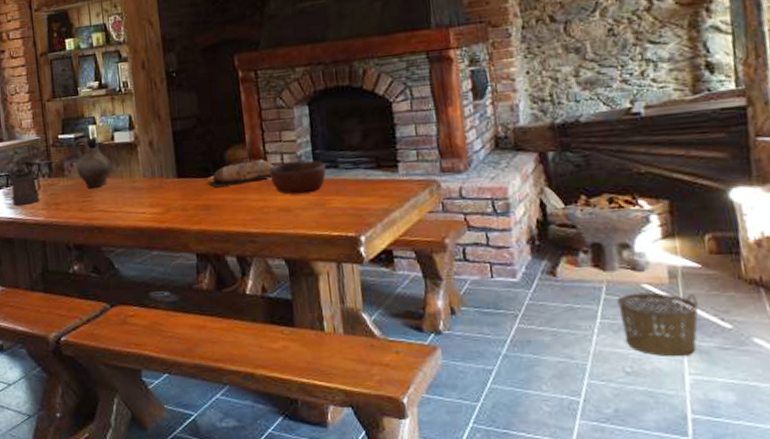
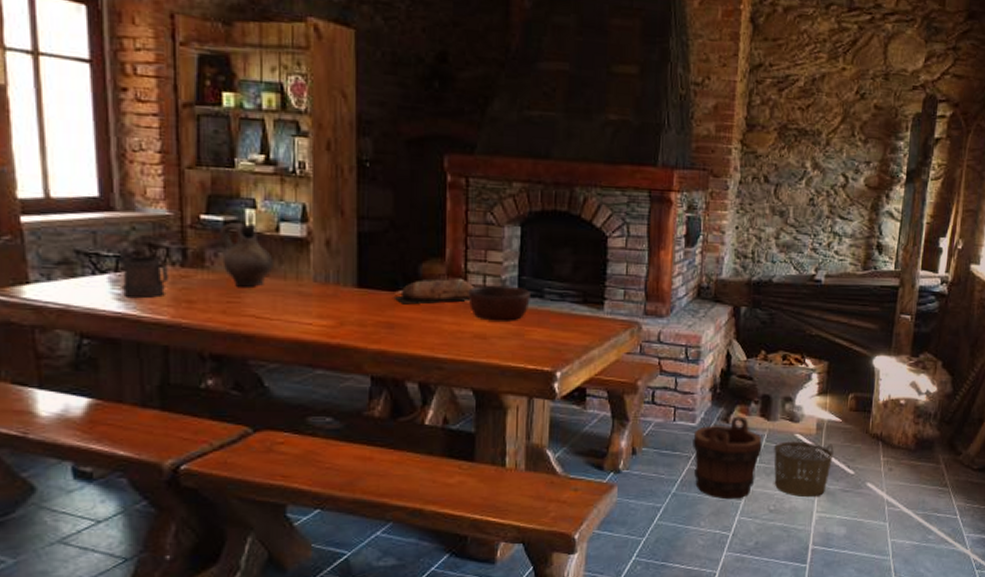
wooden bucket: none [516,268,603,361] -> present [693,416,762,500]

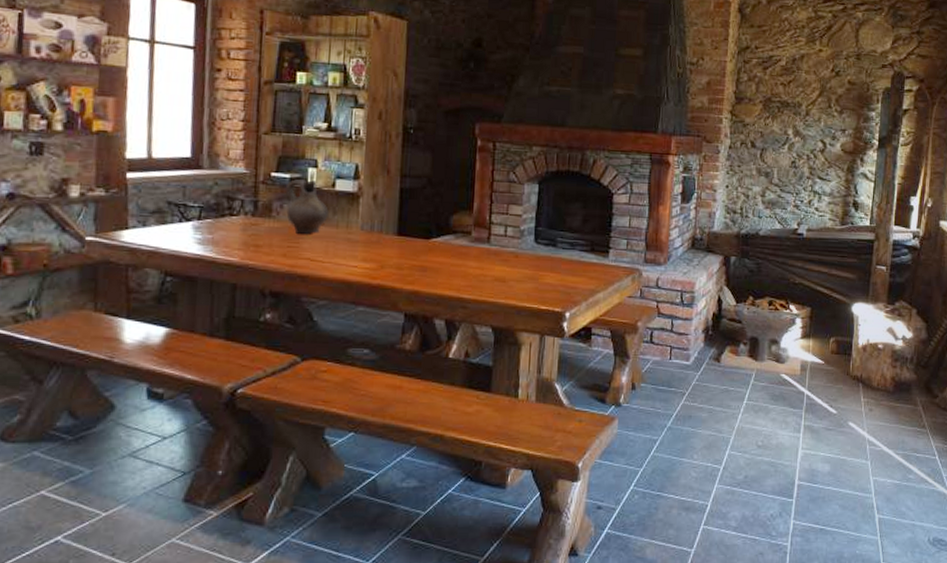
beer mug: present [121,256,168,298] -> none [201,207,242,242]
bread loaf: present [393,278,473,305] -> none [427,228,496,251]
wooden bowl: present [468,285,530,320] -> none [491,234,545,266]
wooden bucket: present [693,416,762,500] -> none [687,356,751,434]
basket: present [774,441,834,498] -> none [761,381,817,435]

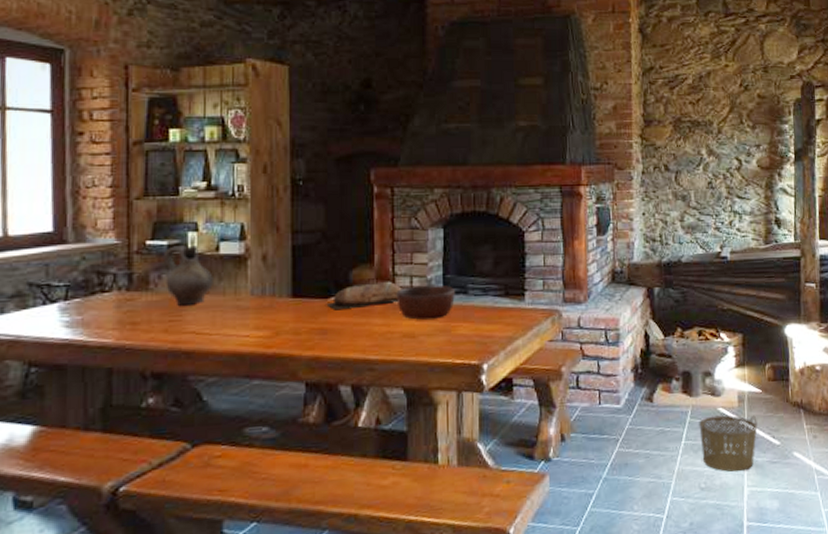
bread loaf: none [427,228,496,251] -> present [326,281,401,310]
wooden bowl: none [491,234,545,266] -> present [396,284,455,319]
basket: none [761,381,817,435] -> present [699,415,758,472]

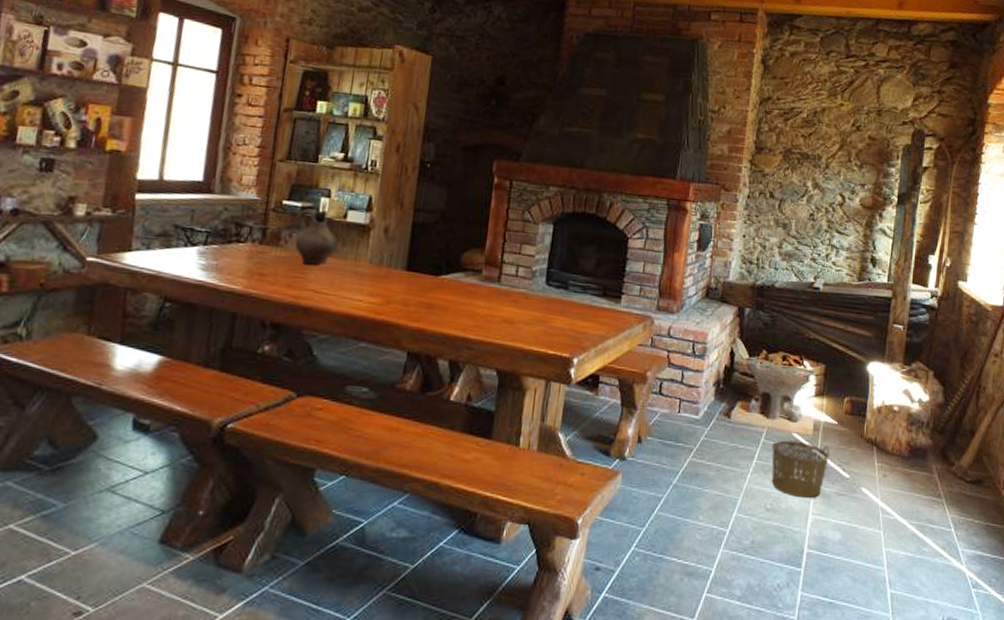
bread loaf: present [326,281,401,310] -> none [436,267,507,289]
wooden bowl: present [396,284,455,319] -> none [501,275,557,308]

